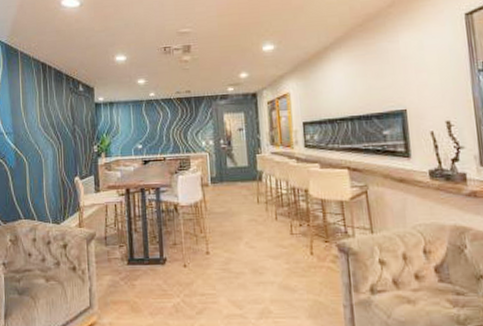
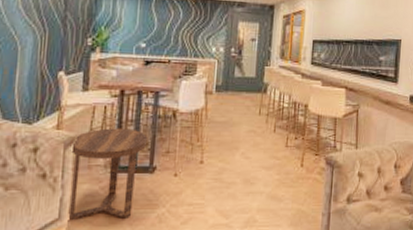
side table: none [91,223,156,309] -> present [68,128,148,221]

